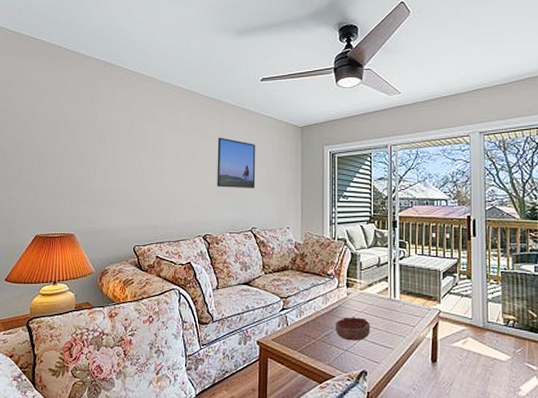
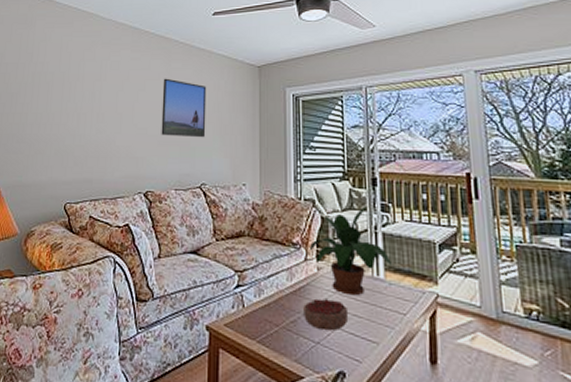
potted plant: none [342,243,405,314] -> present [310,206,391,296]

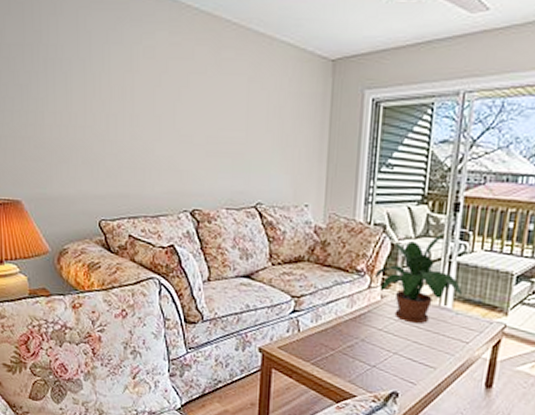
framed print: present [161,78,207,138] -> none [209,71,266,150]
decorative bowl: present [304,298,349,331] -> none [362,325,409,356]

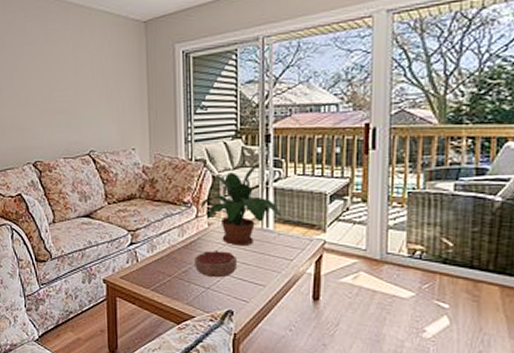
decorative bowl: none [362,325,409,356] -> present [195,251,238,278]

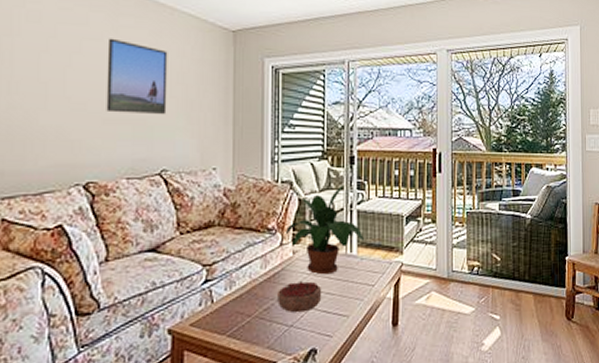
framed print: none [41,41,91,105] -> present [106,38,168,115]

